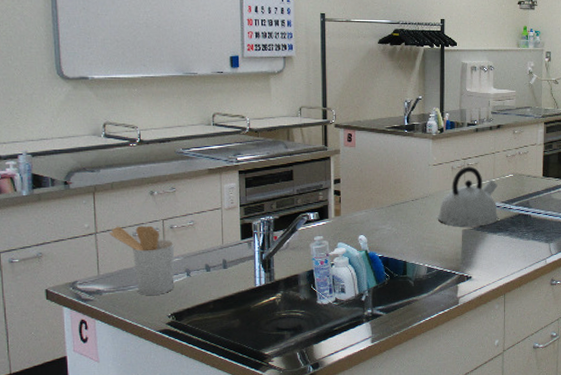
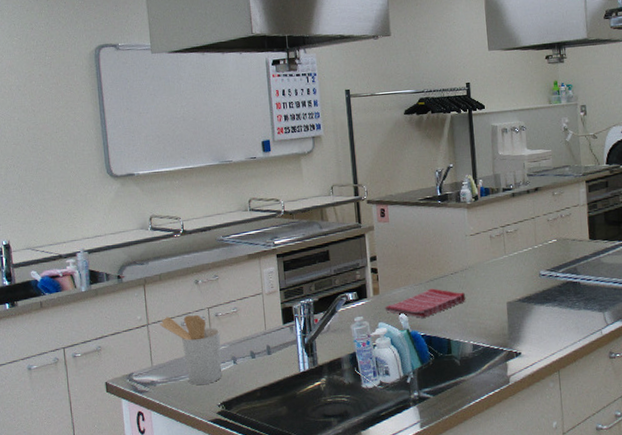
dish towel: none [345,213,425,240] -> present [384,288,466,318]
kettle: present [437,166,499,227] -> none [479,234,545,299]

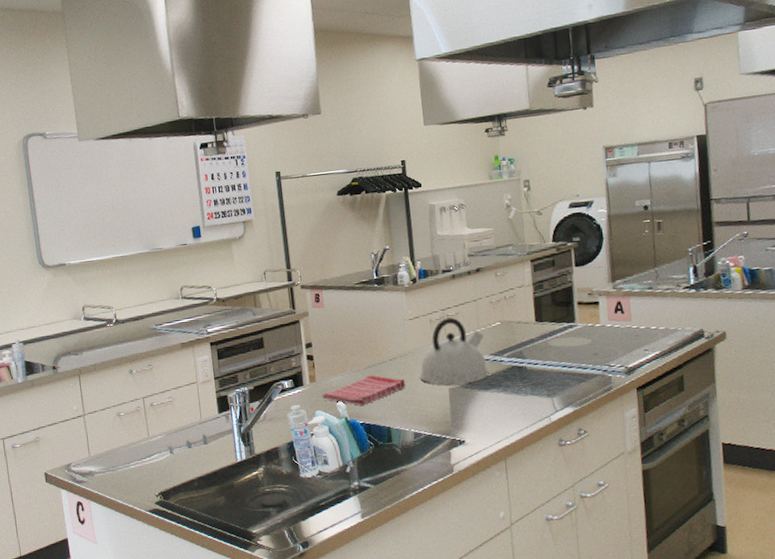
utensil holder: present [160,314,222,385] -> none [96,404,159,475]
kettle: none [479,234,545,299] -> present [419,317,489,385]

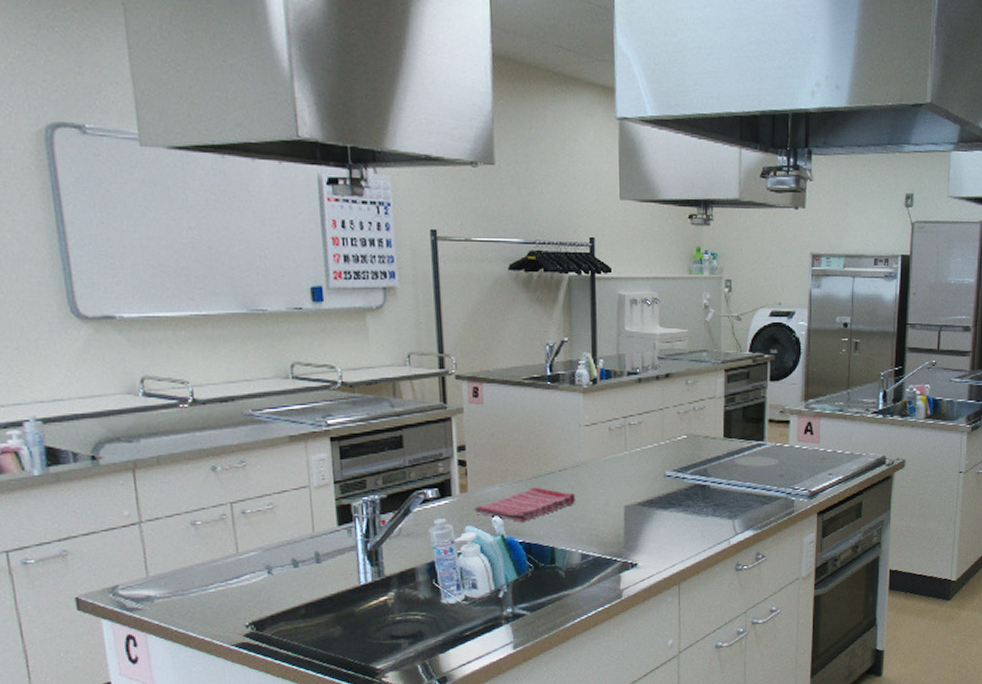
kettle: present [419,317,489,385] -> none [592,426,670,502]

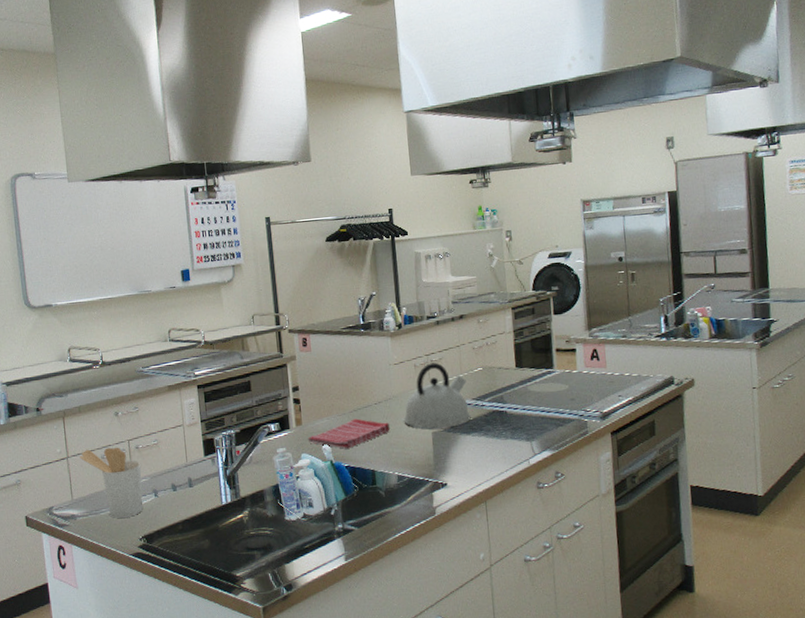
utensil holder: none [158,510,251,601] -> present [79,447,143,518]
kettle: none [592,426,670,502] -> present [403,362,471,429]

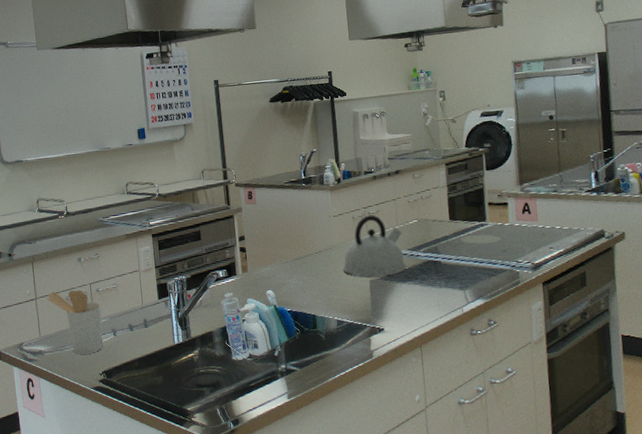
dish towel: present [307,418,391,449] -> none [253,266,330,295]

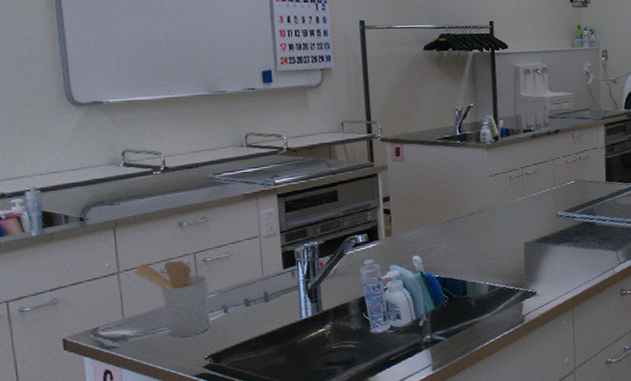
kettle: present [342,215,407,277] -> none [496,175,562,239]

